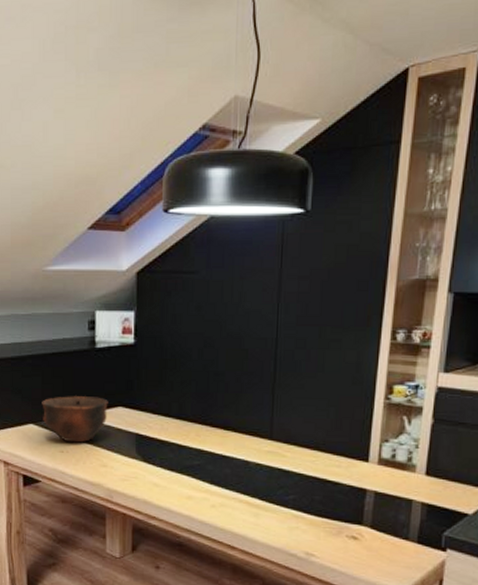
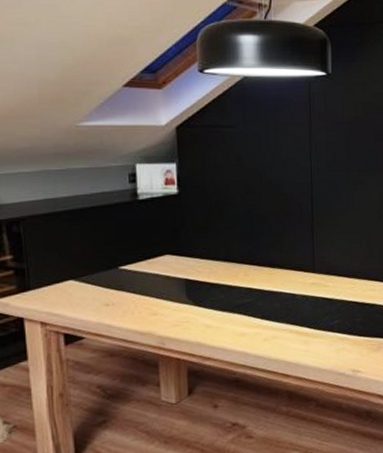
bowl: present [42,396,108,443] -> none [82,247,155,295]

